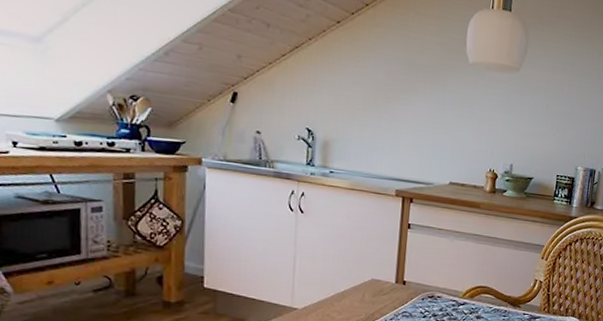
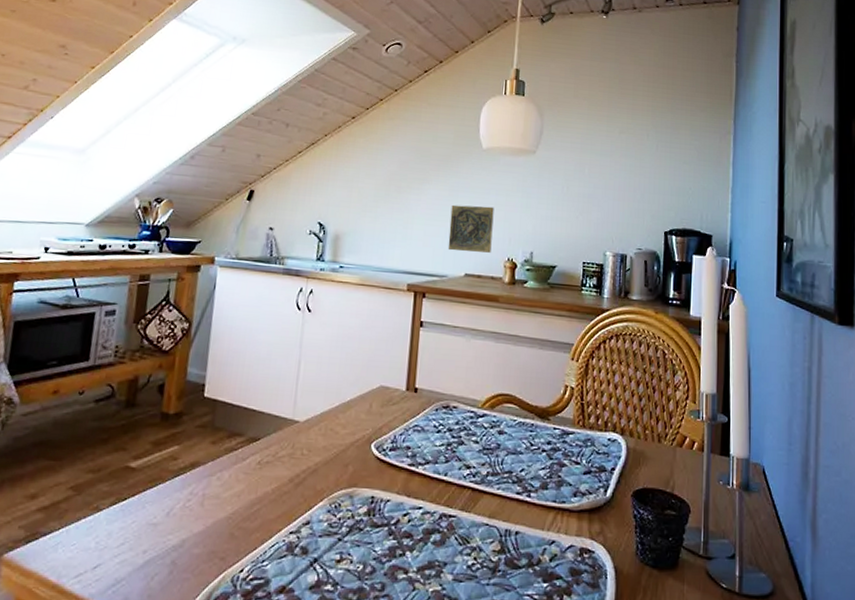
decorative tile: none [434,116,479,164] -> present [447,204,494,253]

